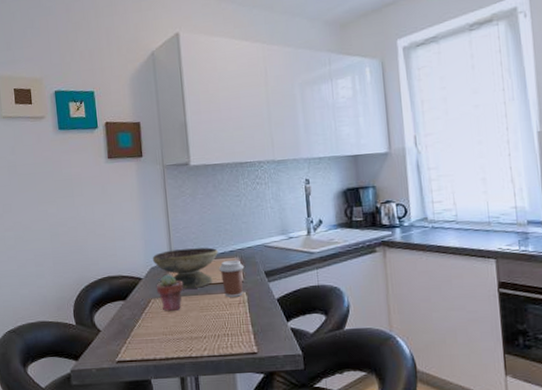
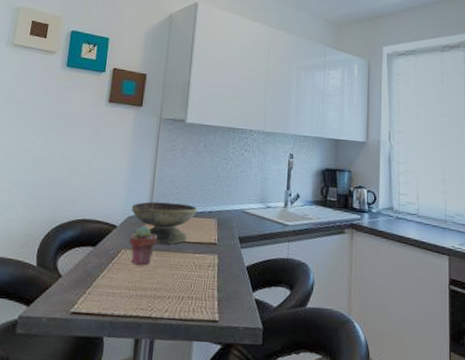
coffee cup: present [218,260,245,297] -> none [194,221,220,259]

